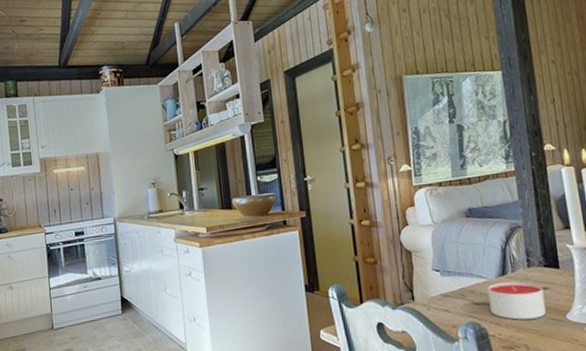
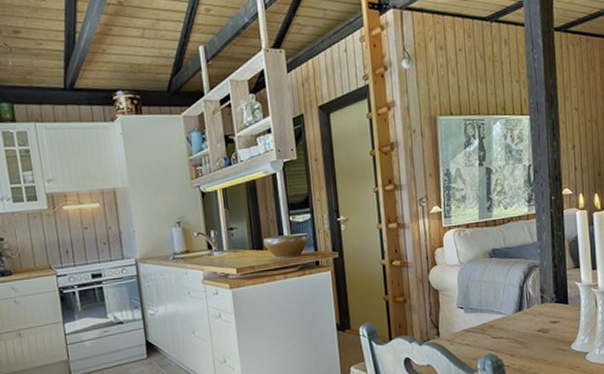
candle: present [487,281,546,320] -> none [505,316,554,351]

